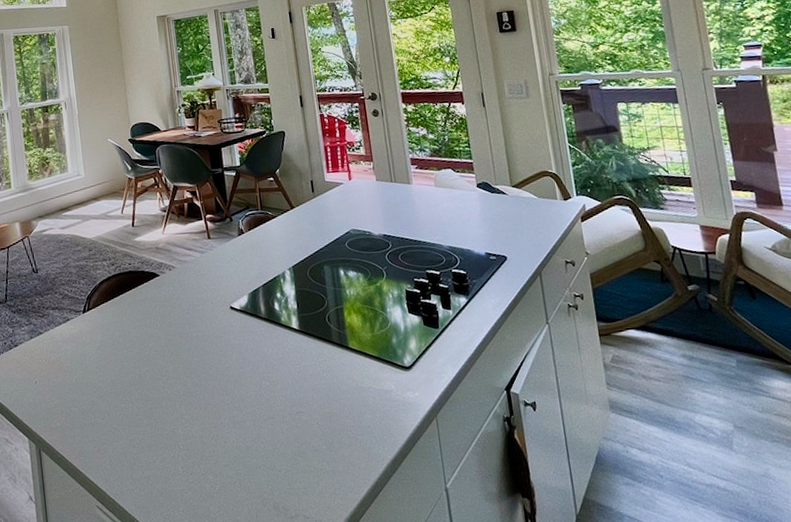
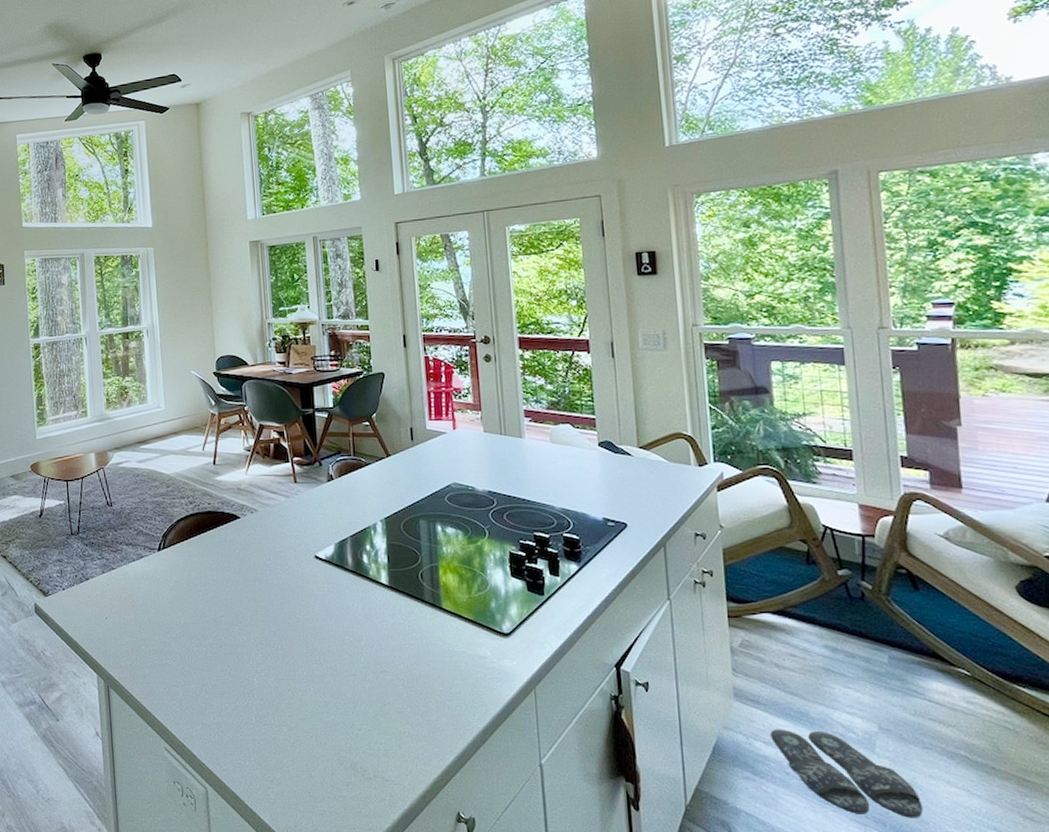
slippers: none [643,434,778,508] -> present [770,729,923,818]

